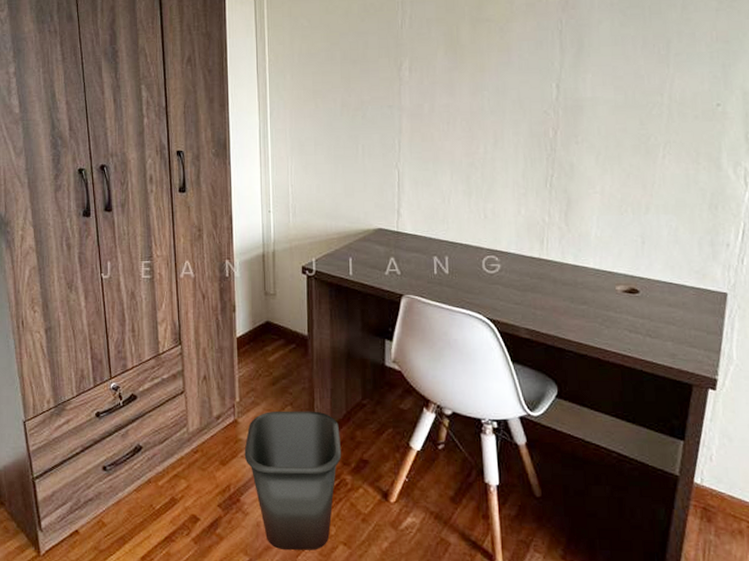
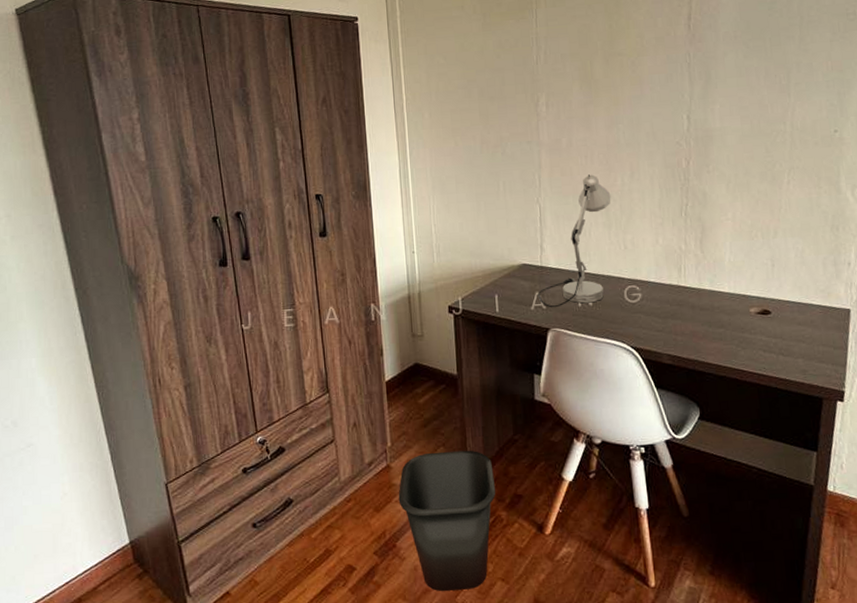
desk lamp: none [392,141,473,274] -> present [537,174,611,308]

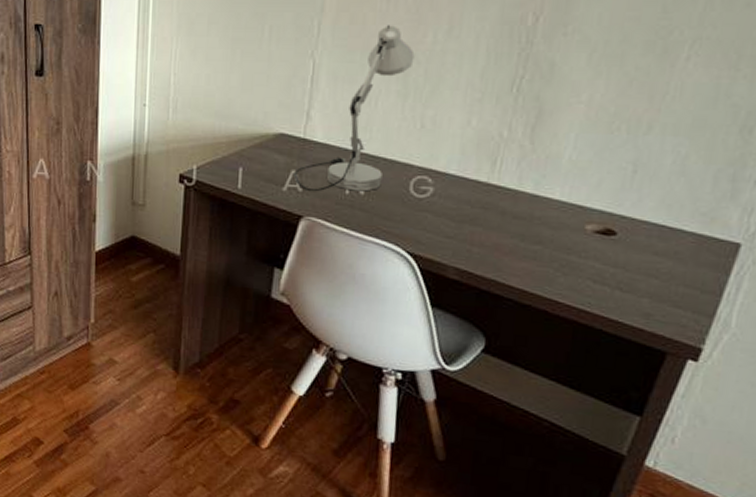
waste bin: present [398,450,495,591] -> none [96,337,209,488]

